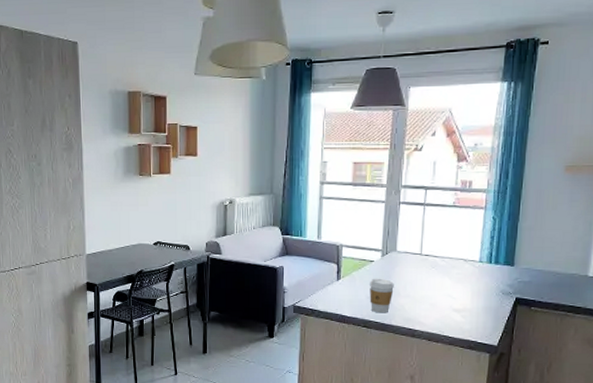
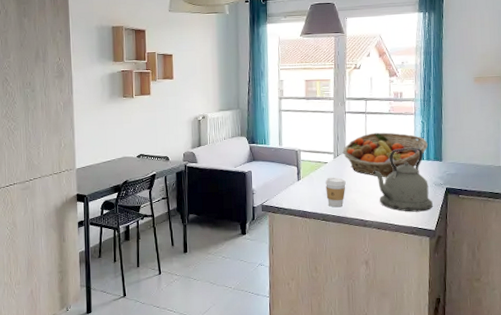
fruit basket: none [392,228,498,282] -> present [342,132,428,178]
kettle: none [428,249,497,324] -> present [373,148,433,212]

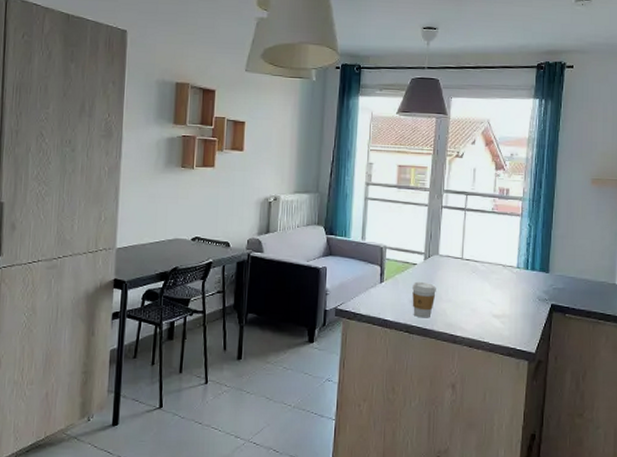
fruit basket: present [342,132,428,178] -> none [435,233,534,287]
kettle: present [373,148,433,212] -> none [469,254,535,330]

